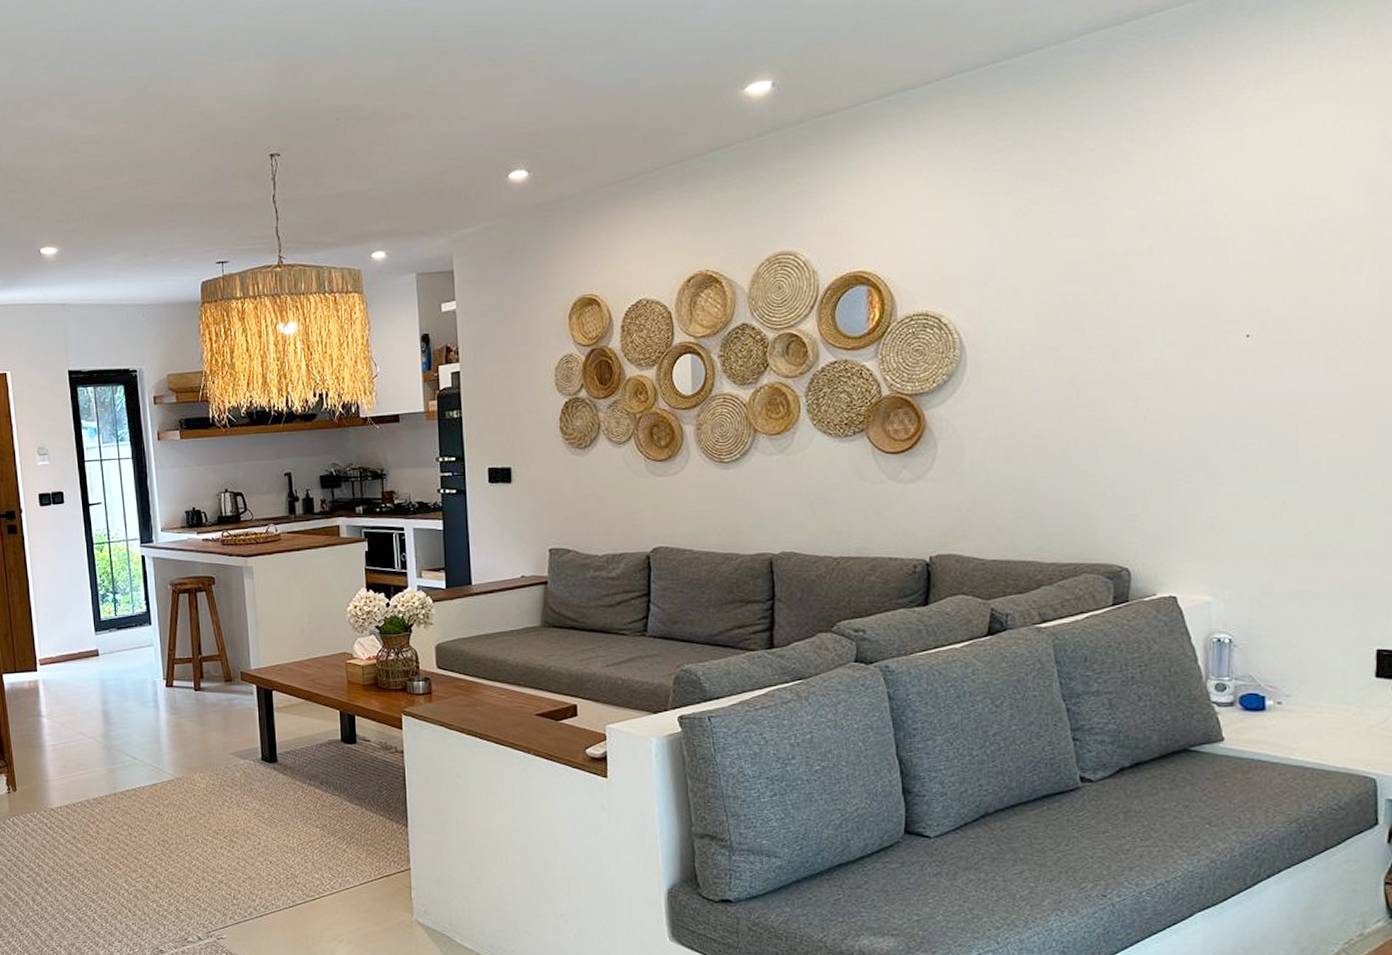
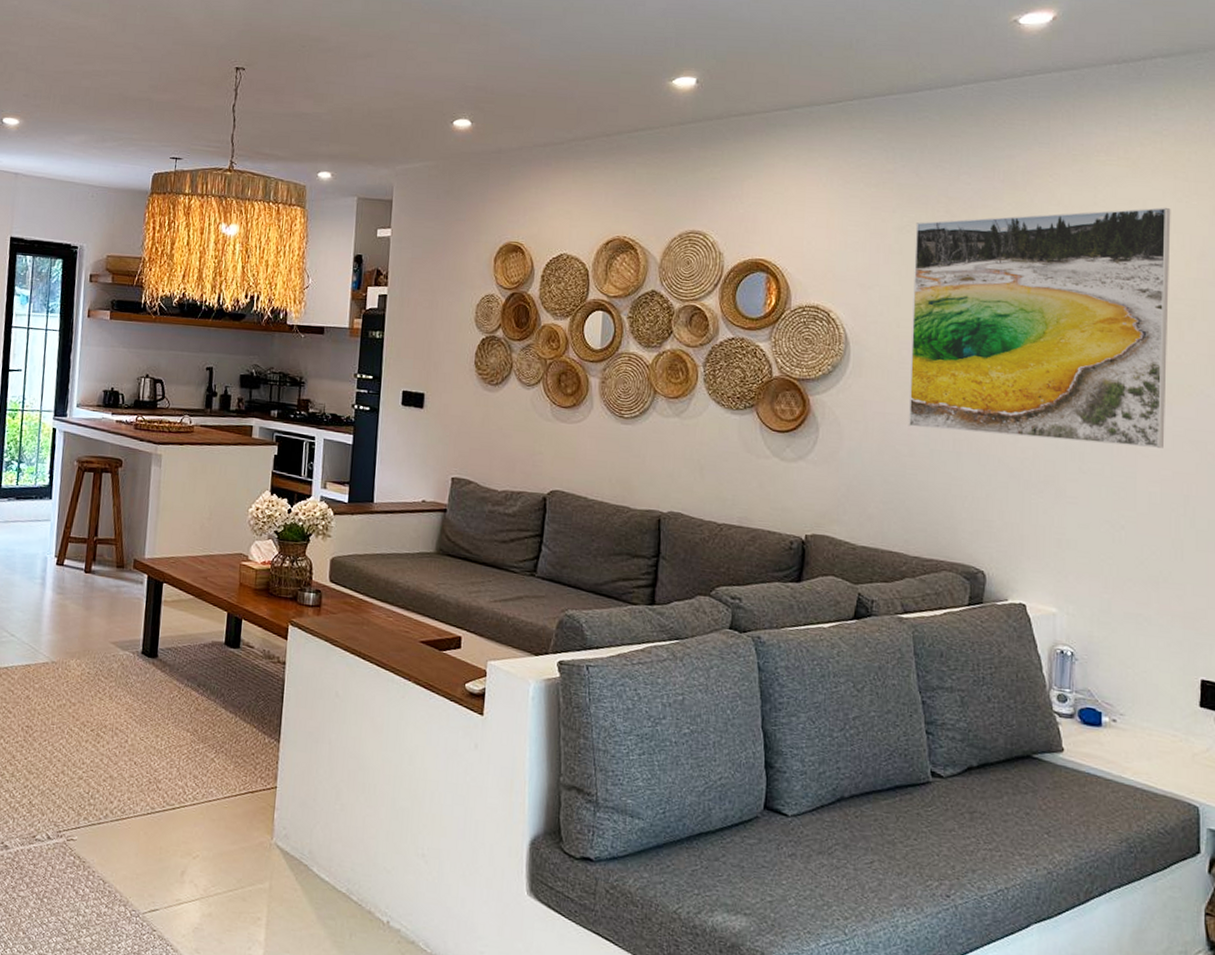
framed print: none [1033,139,1333,428] -> present [908,207,1171,448]

